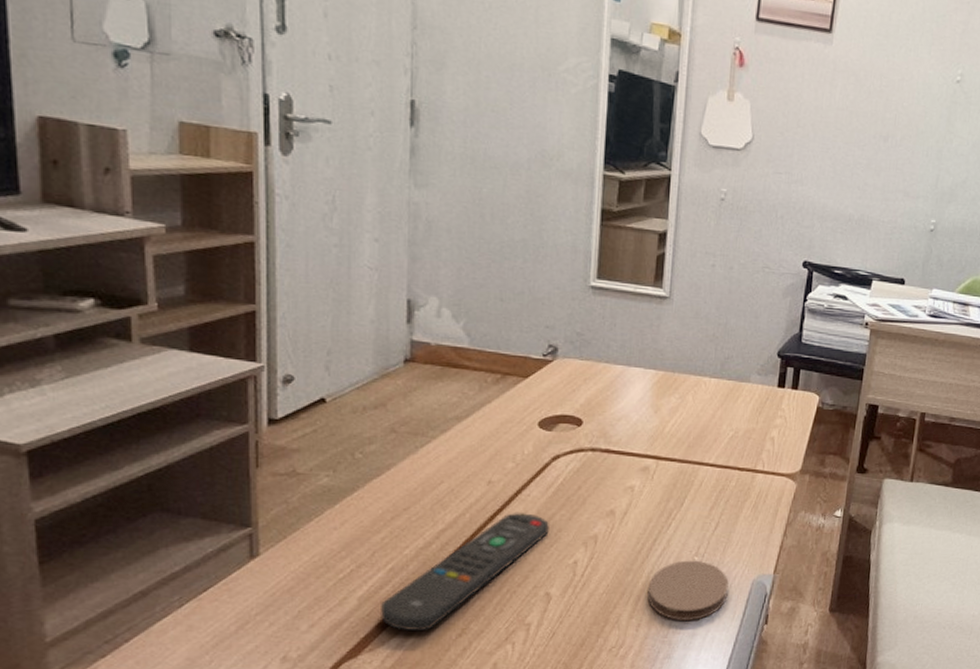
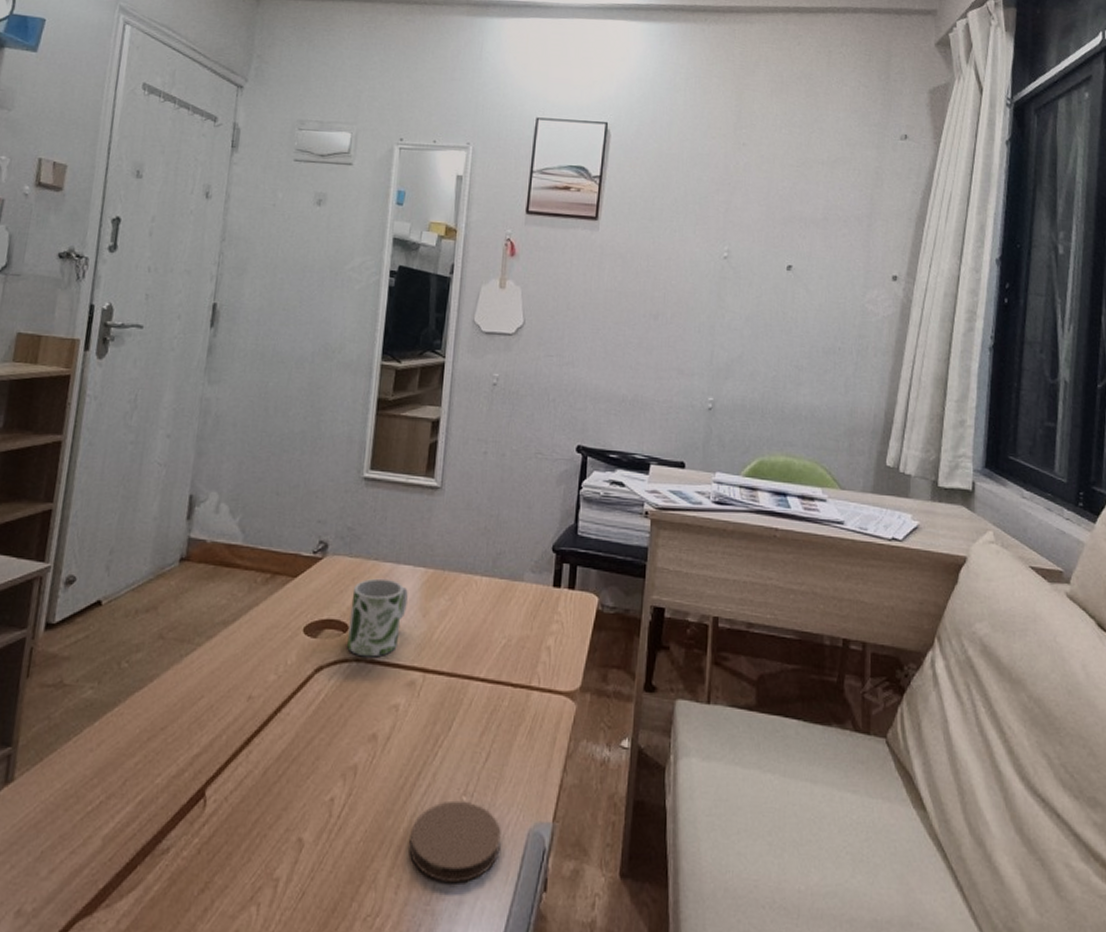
remote control: present [381,513,551,630] -> none [123,735,309,882]
mug: none [582,379,640,447] -> present [347,578,408,658]

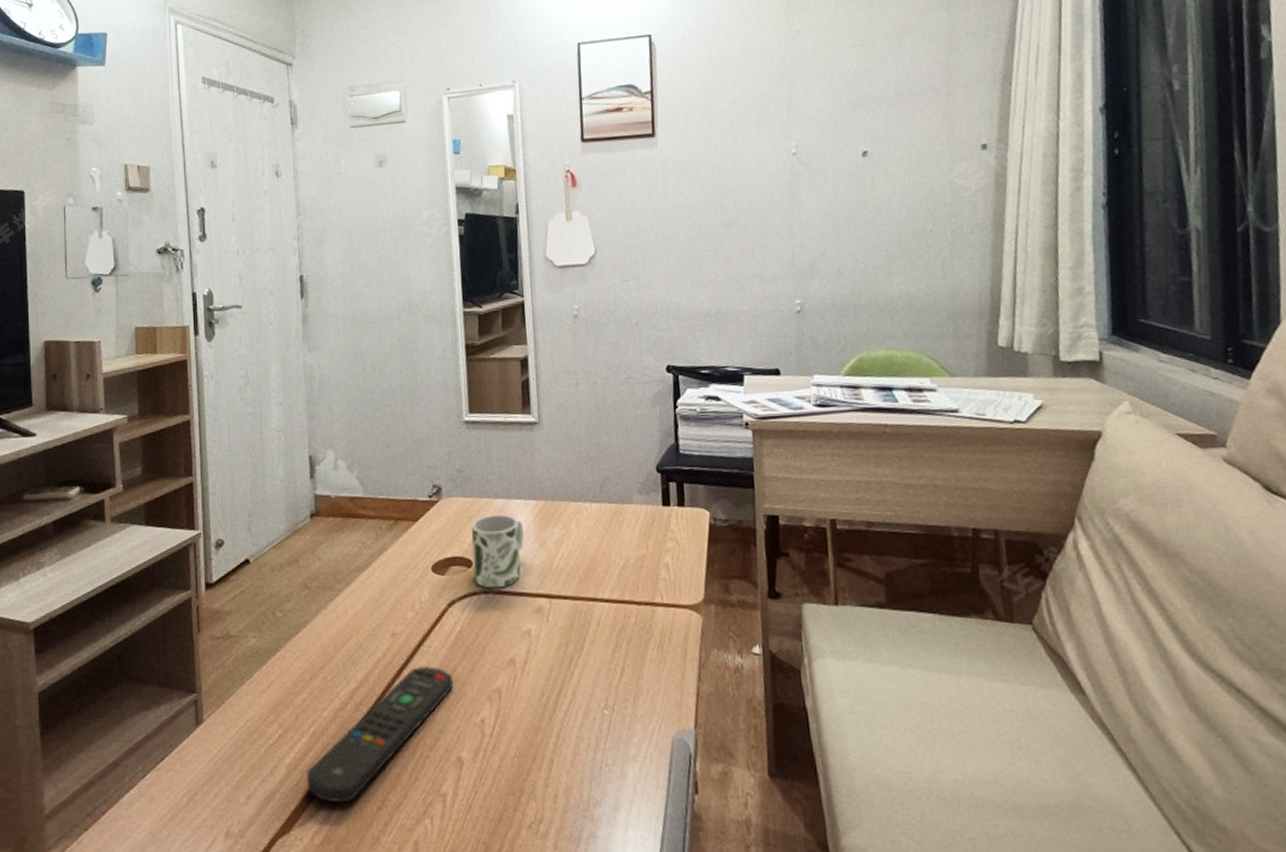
remote control: none [123,735,309,882] -> present [307,666,454,802]
coaster: present [409,800,501,884] -> none [560,714,647,791]

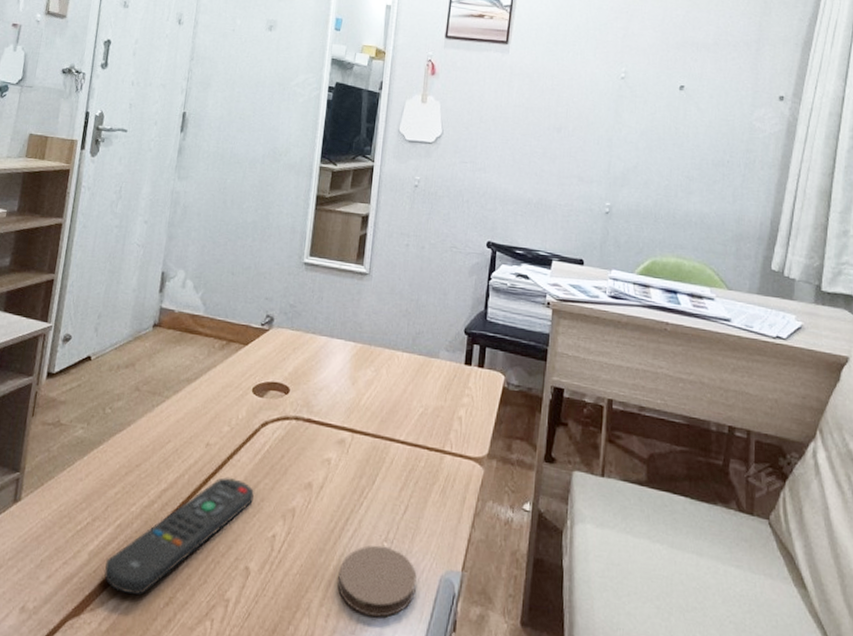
mug: present [470,514,524,589] -> none [288,349,340,417]
coaster: none [560,714,647,791] -> present [337,545,417,618]

